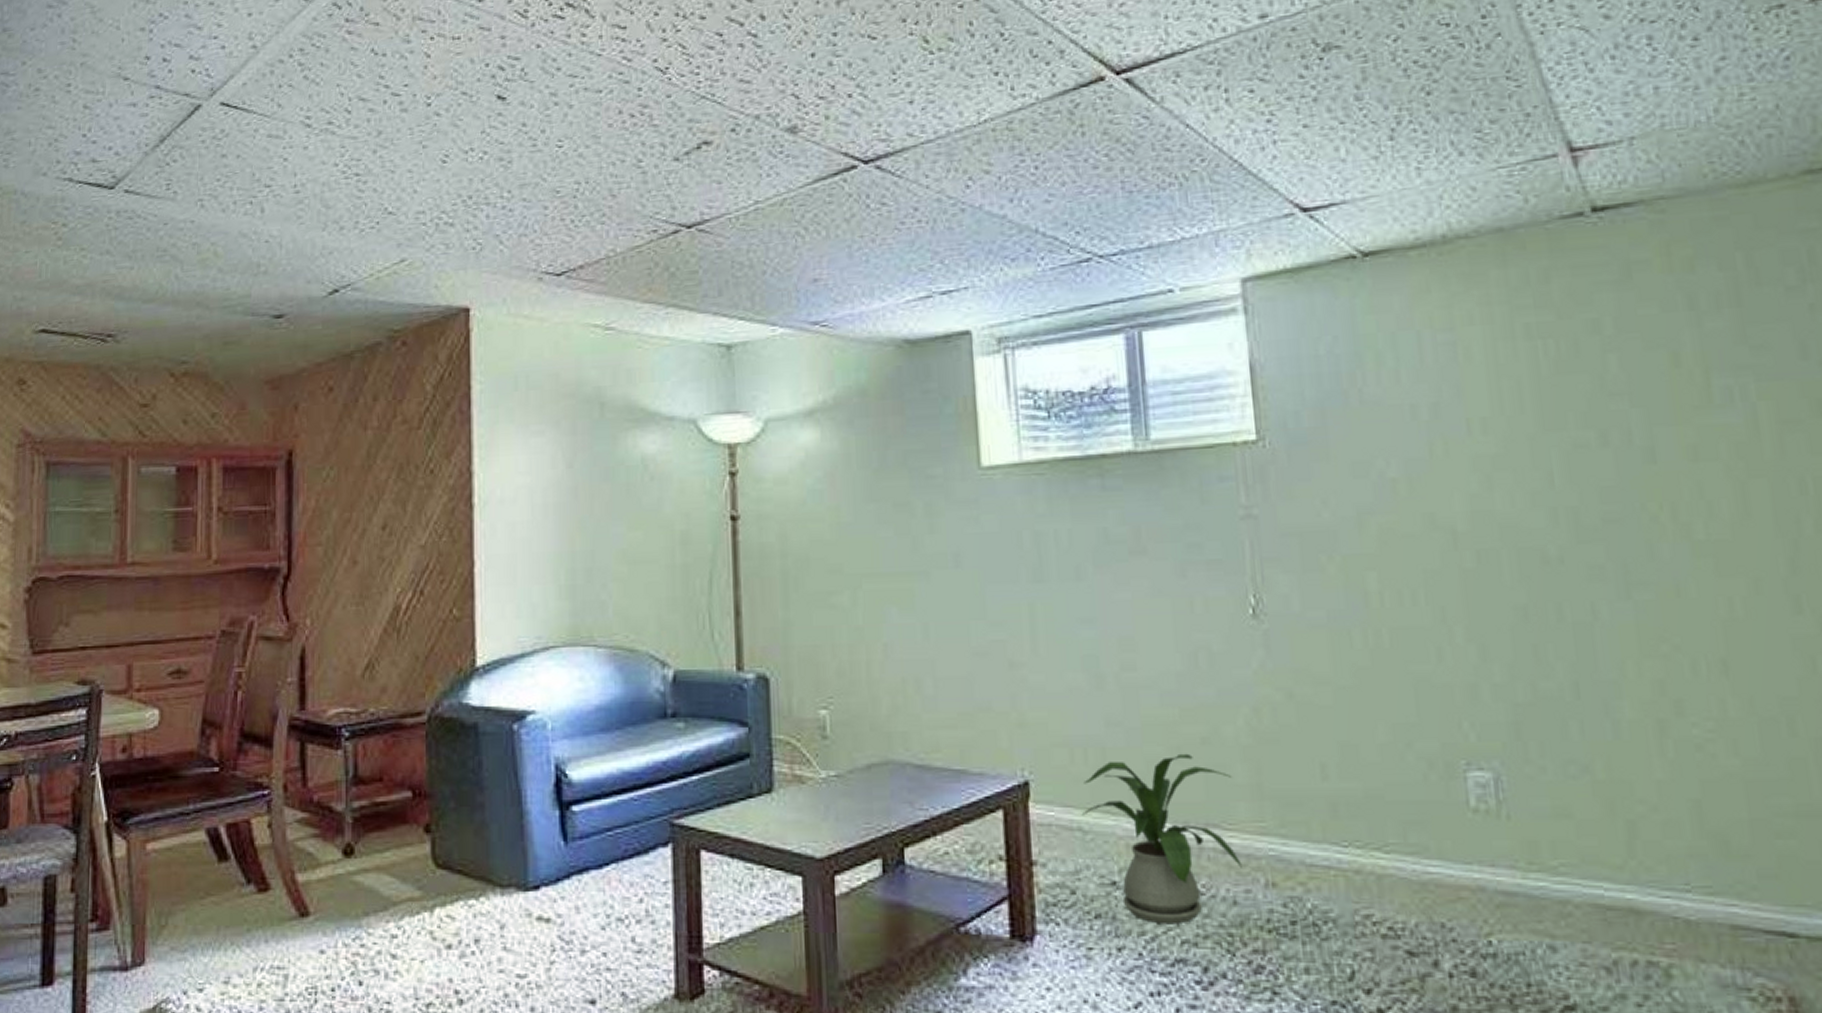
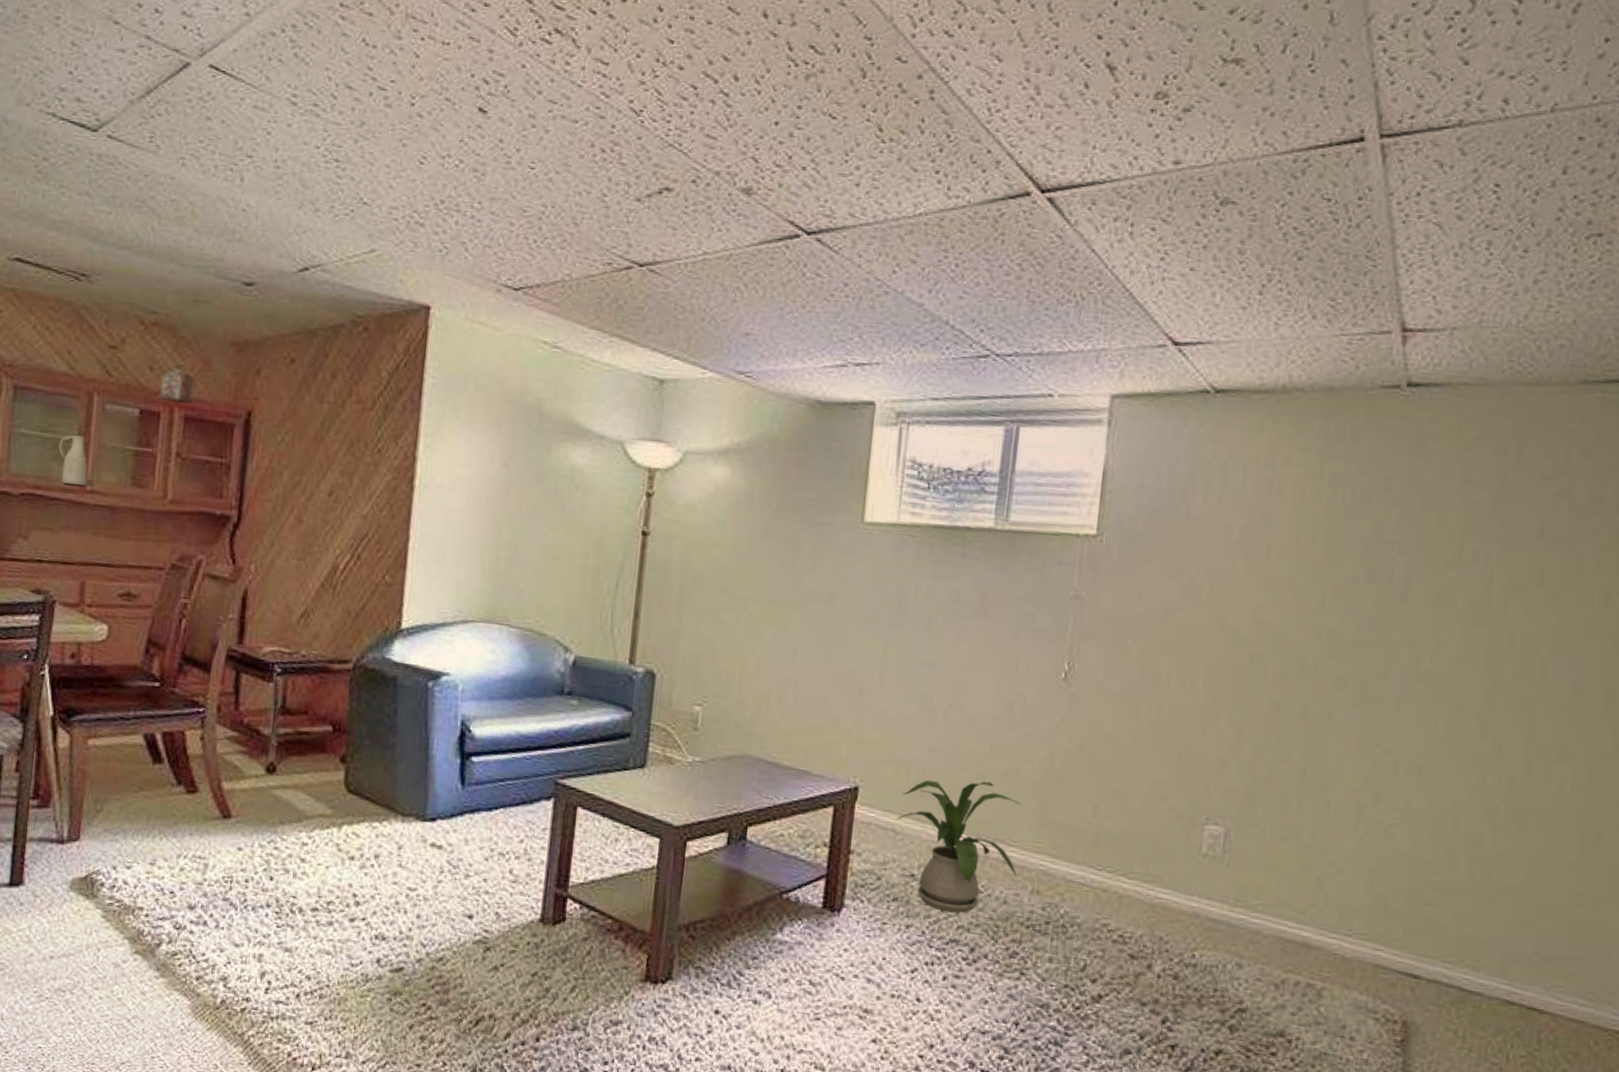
ceramic pitcher: none [95,505,135,559] -> present [58,435,94,487]
decorative jar: none [196,416,232,454] -> present [160,368,196,404]

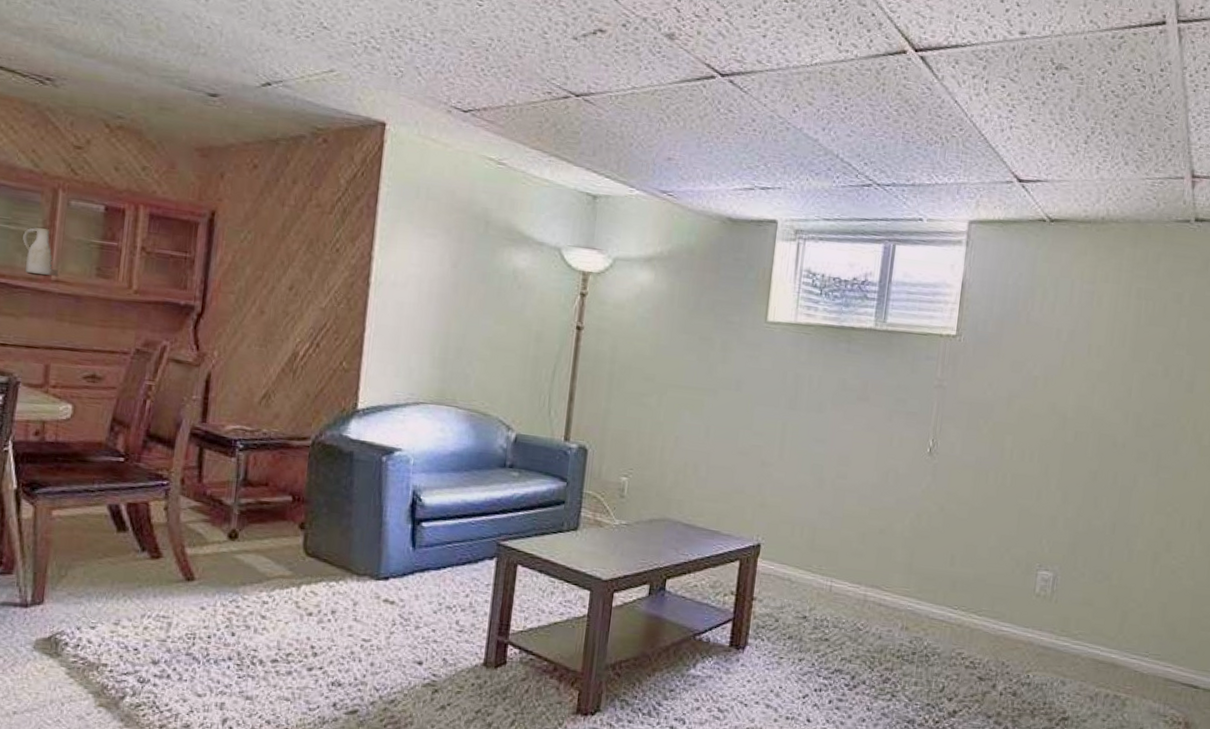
decorative jar: present [160,368,196,404] -> none [125,169,161,203]
house plant: present [896,779,1022,913] -> none [791,537,895,647]

